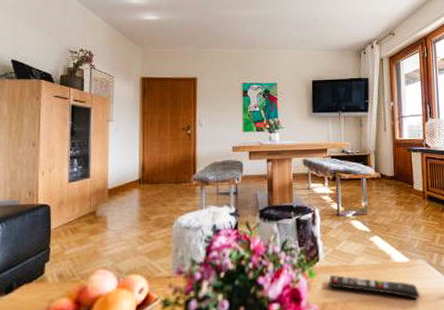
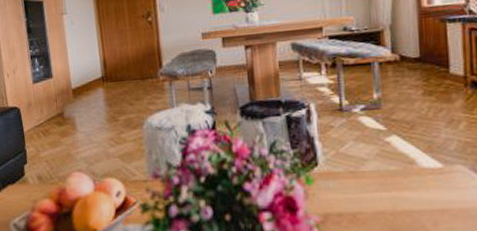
remote control: present [329,274,420,299] -> none [331,182,459,214]

